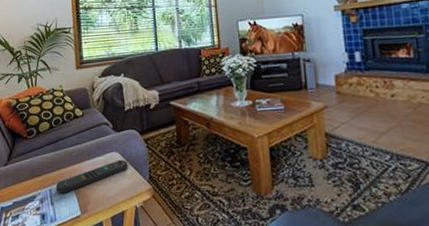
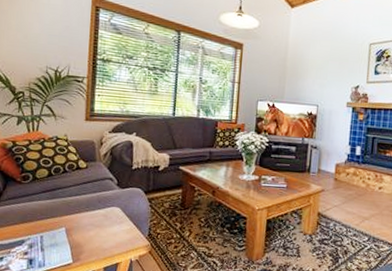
remote control: present [55,159,128,194] -> none [48,214,129,241]

